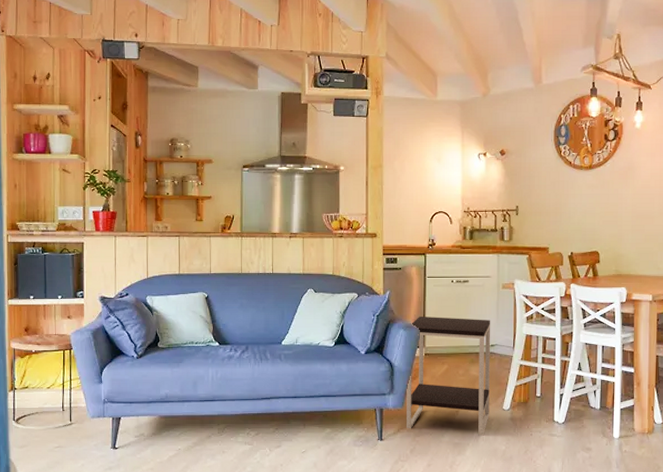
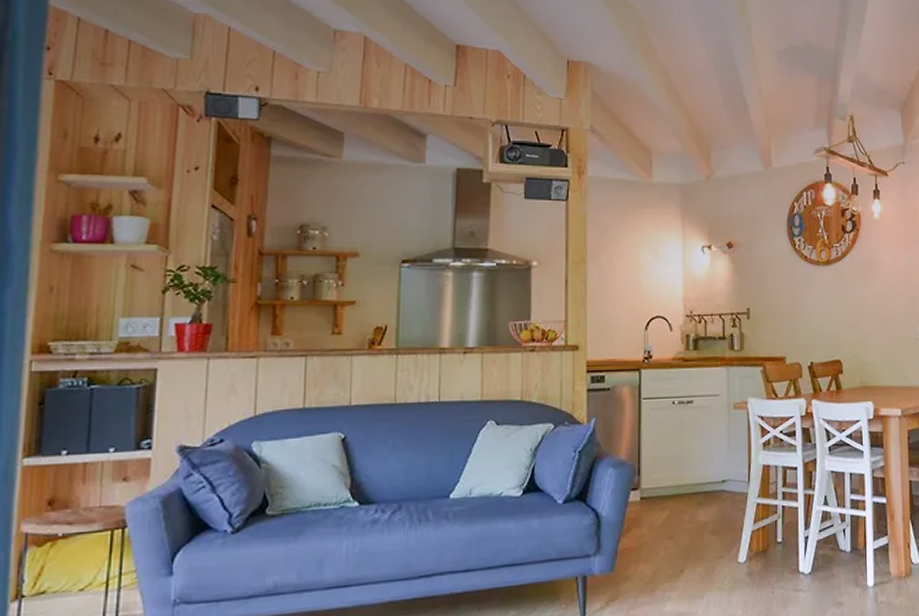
side table: present [407,316,490,436] -> none [617,448,722,601]

